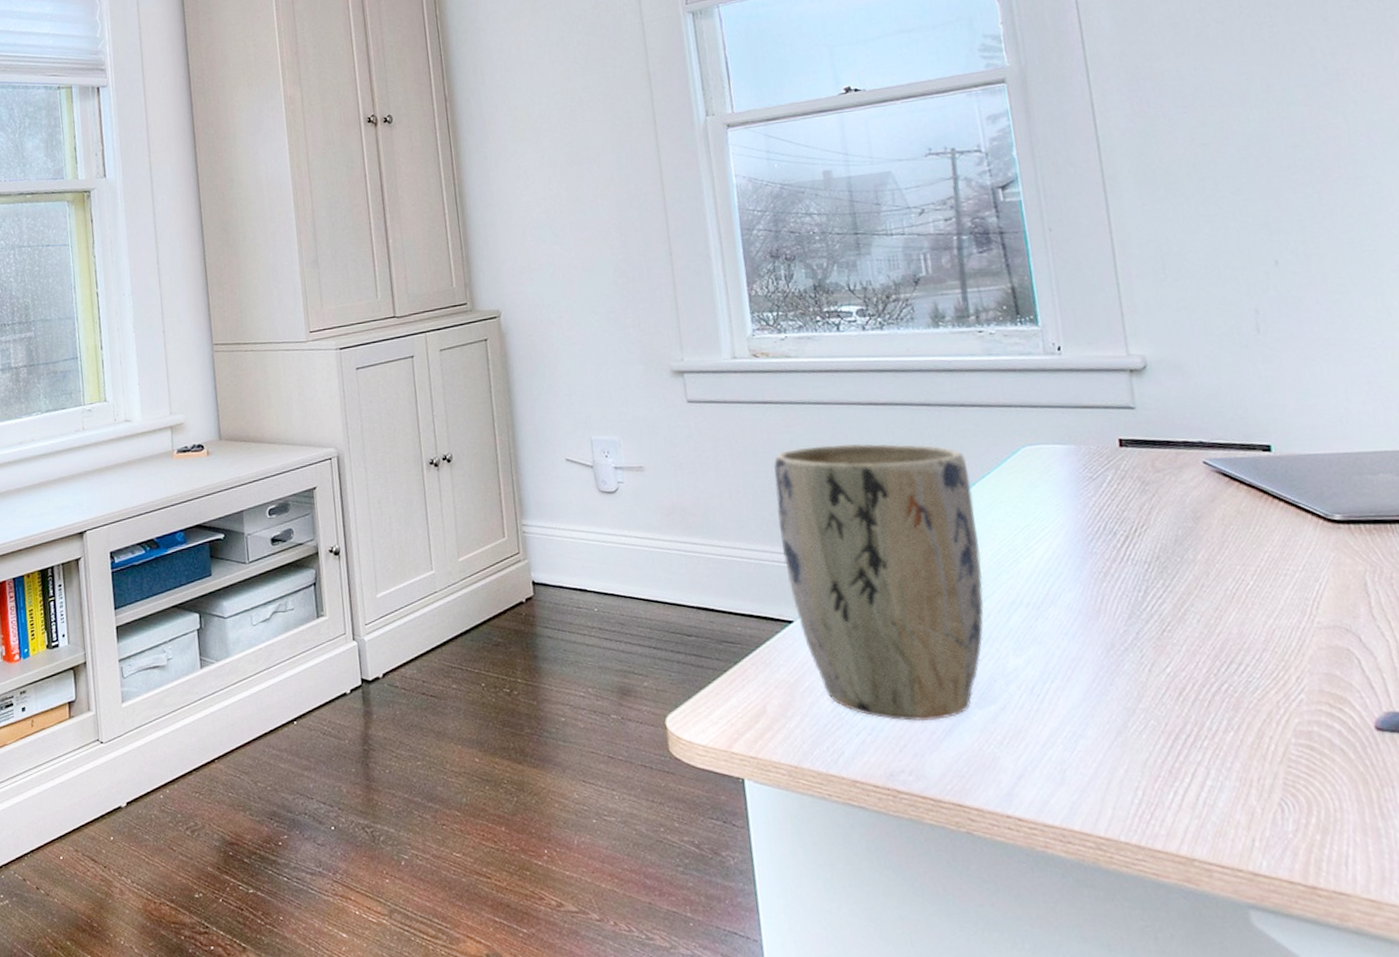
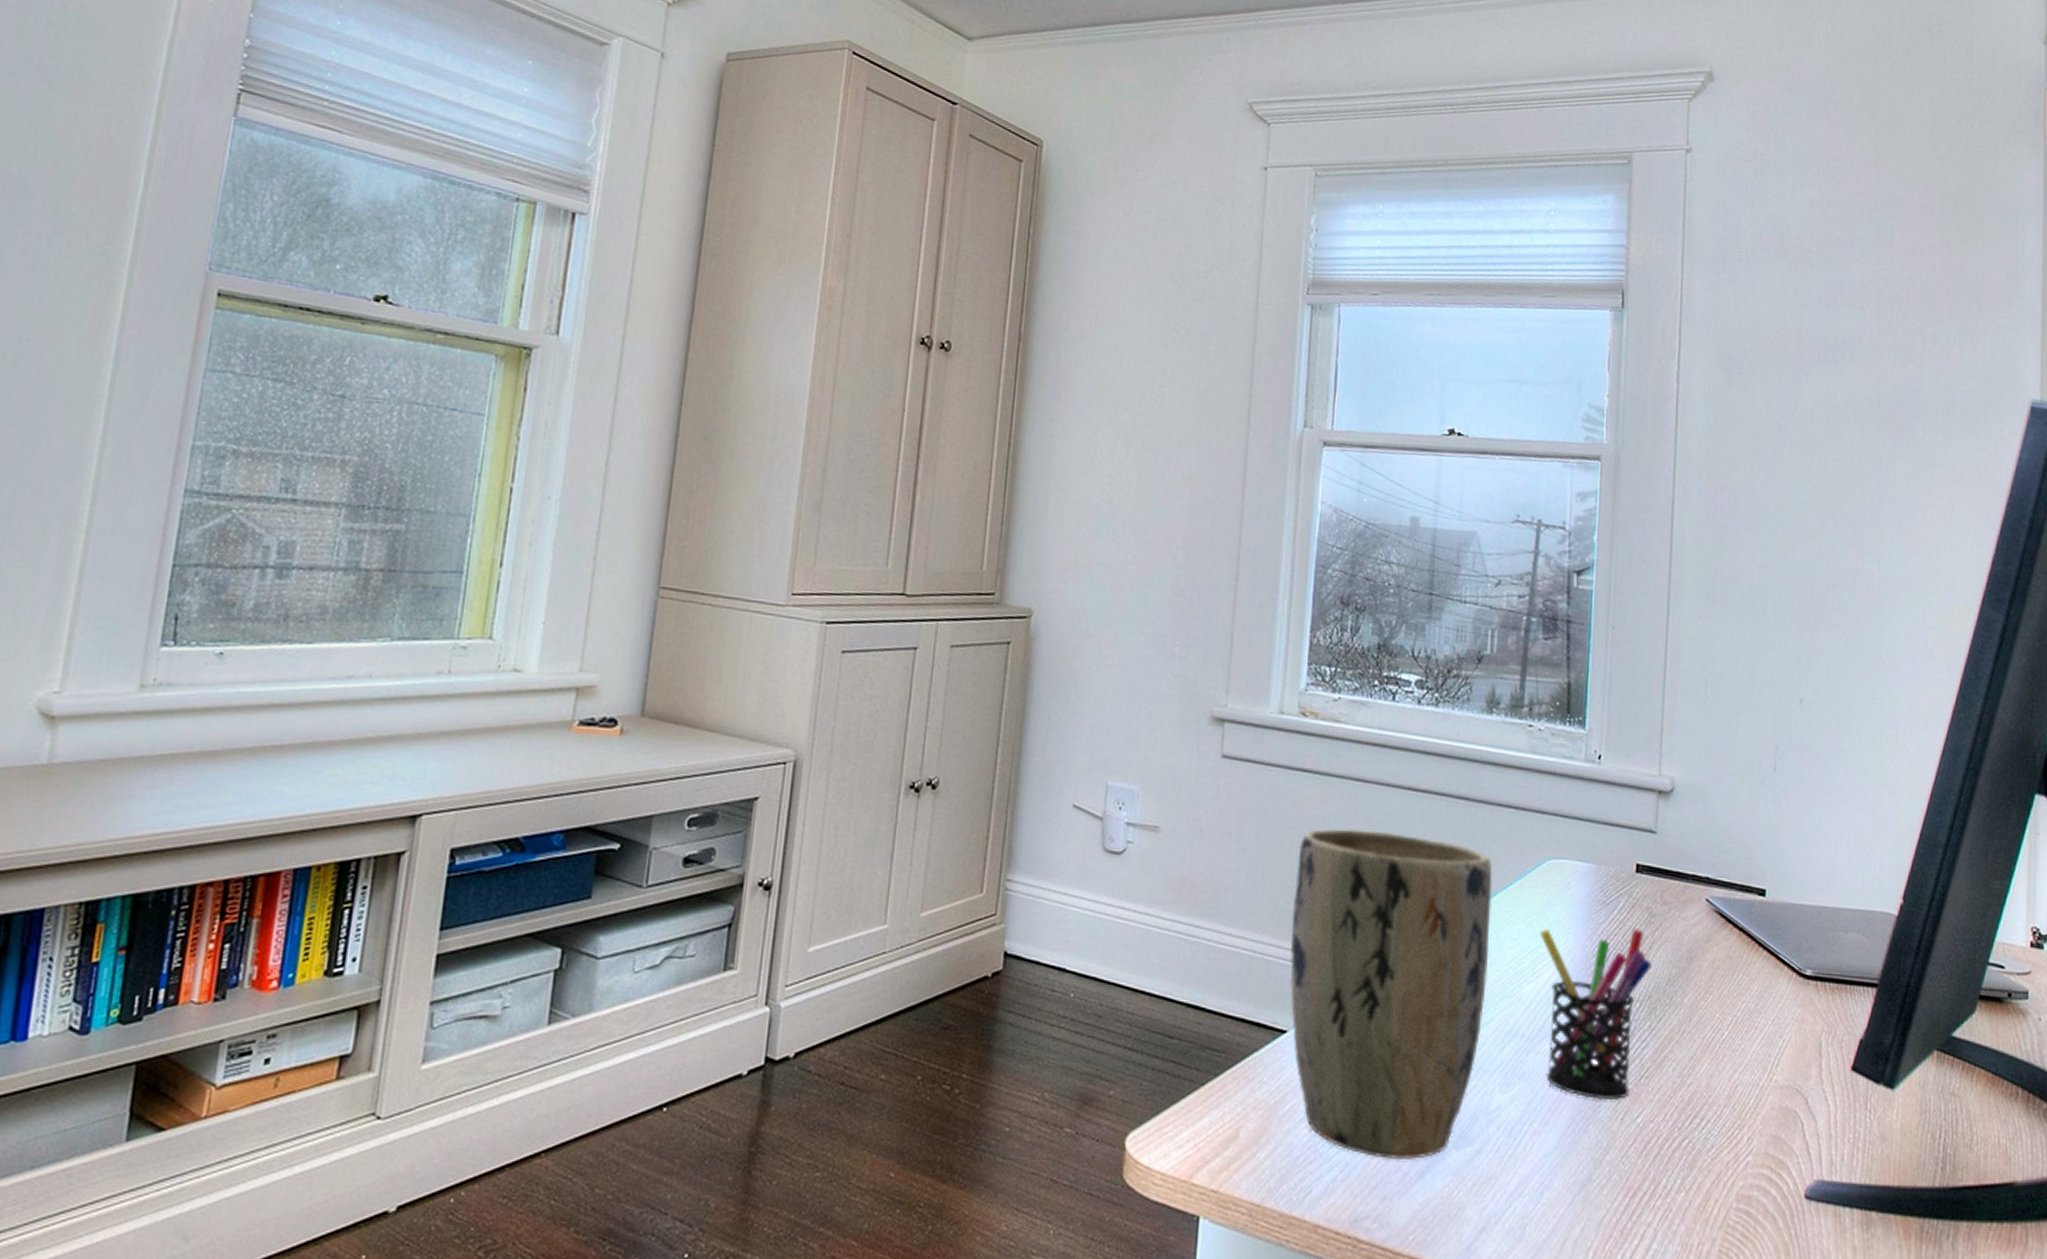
pen holder: none [1026,497,1155,655] -> present [1539,928,1652,1101]

